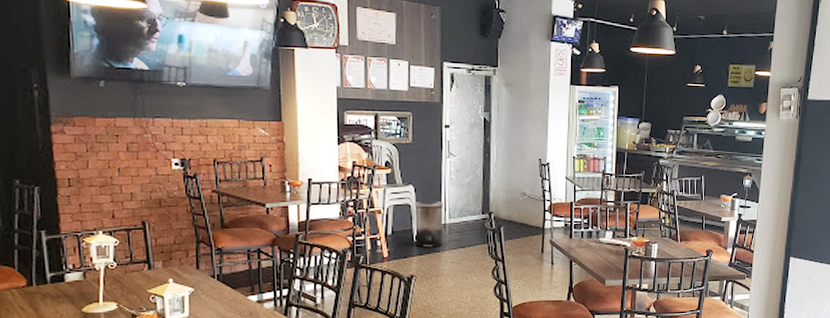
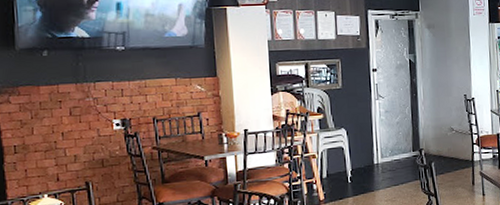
pedal bin: present [415,200,443,248] -> none [348,141,376,188]

